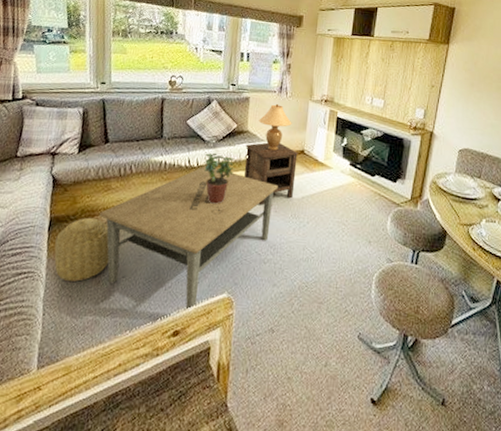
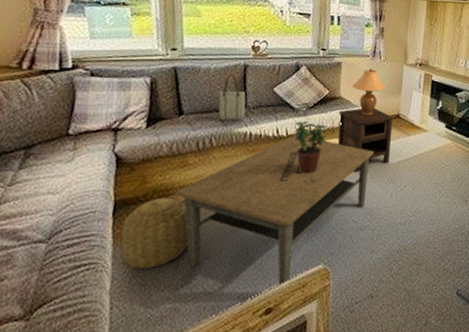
tote bag: none [138,106,163,151] -> present [218,73,246,121]

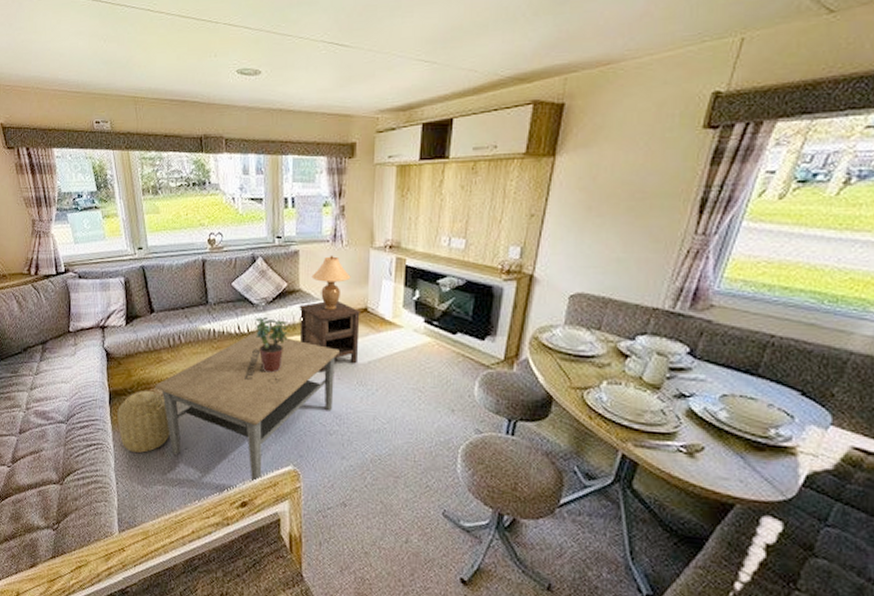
tote bag: present [218,73,246,121] -> none [182,269,208,318]

